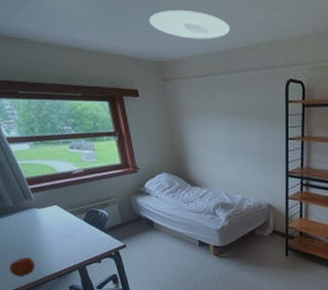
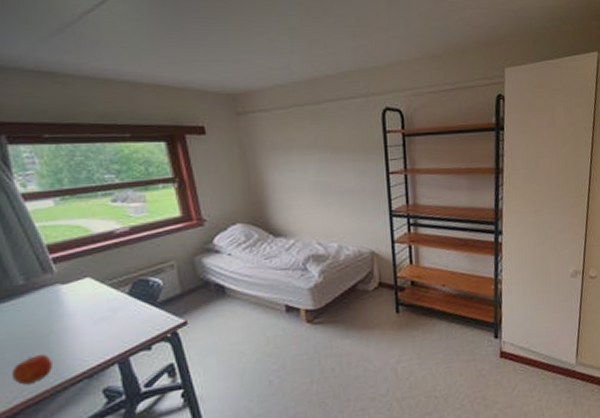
ceiling light: present [149,10,230,39] -> none [218,38,315,68]

